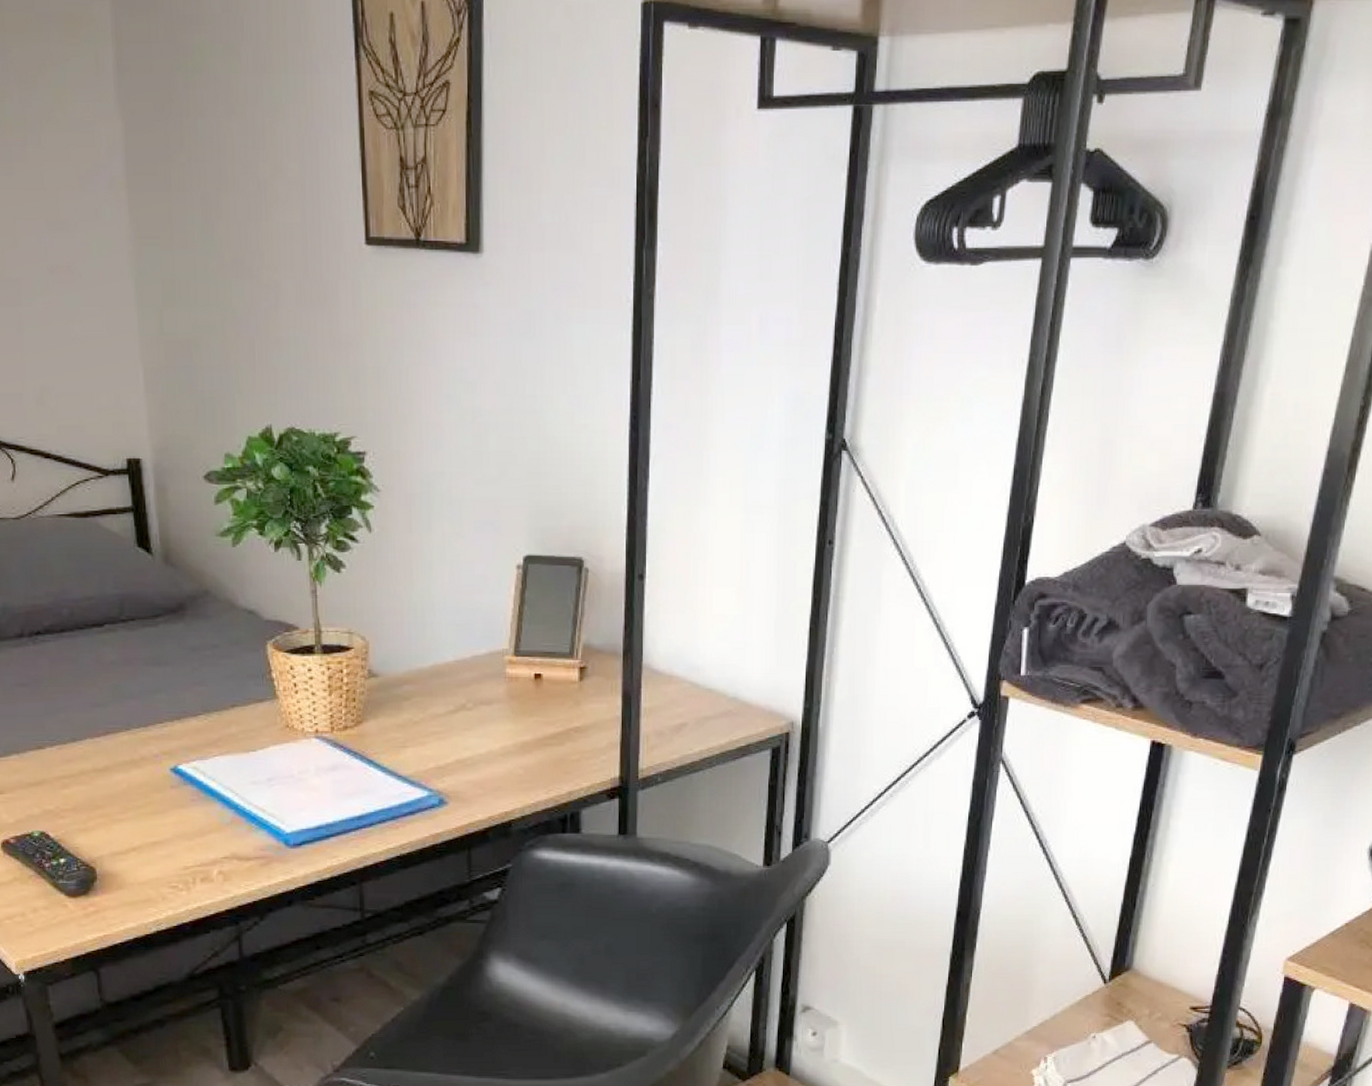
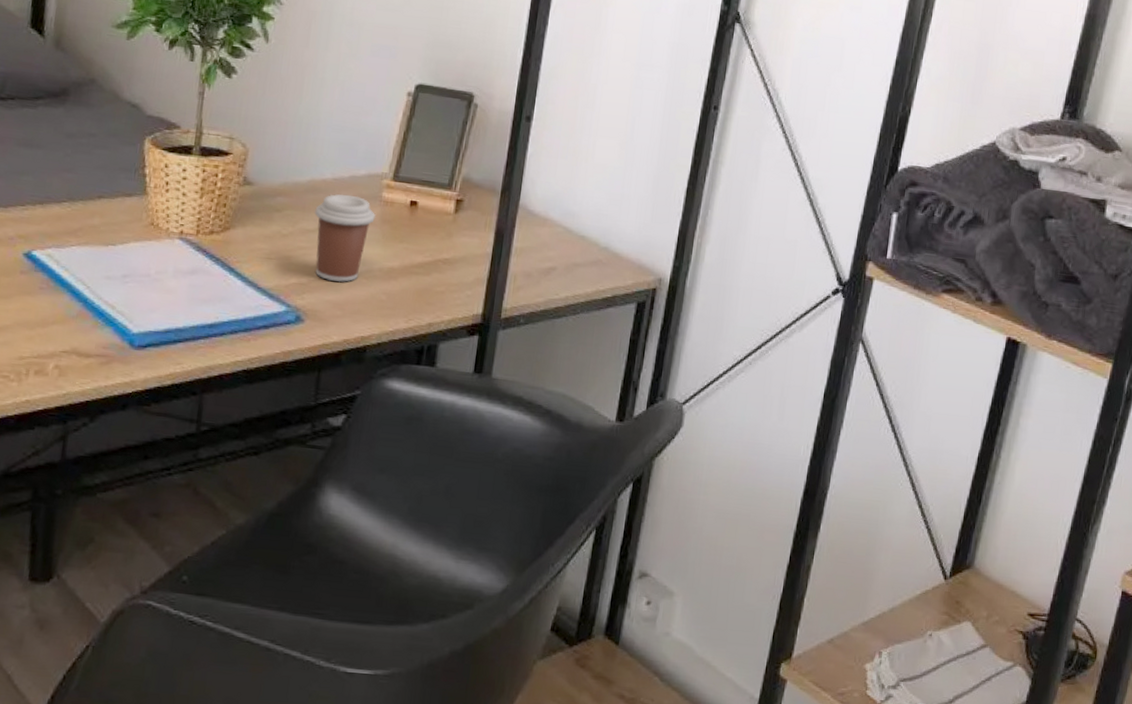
coffee cup: none [442,675,502,762] -> present [314,194,375,283]

